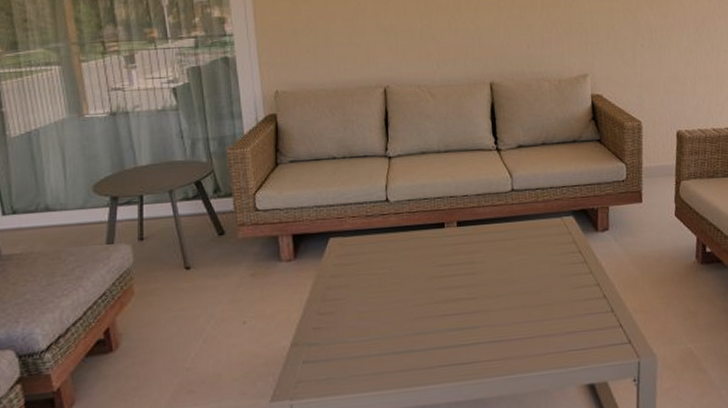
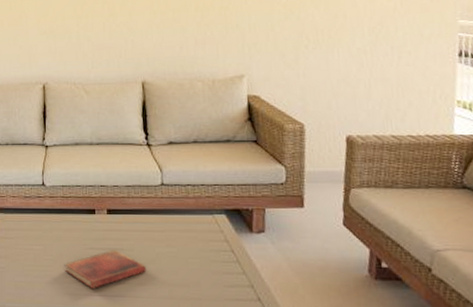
diary: none [412,264,498,310] -> present [63,250,146,290]

